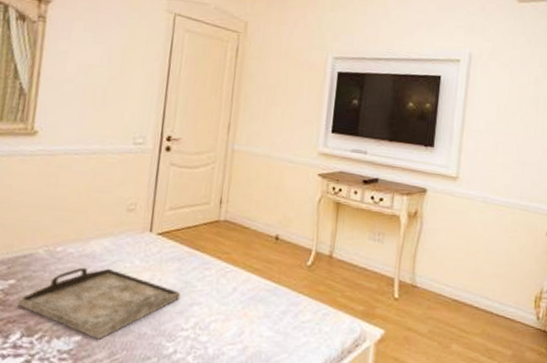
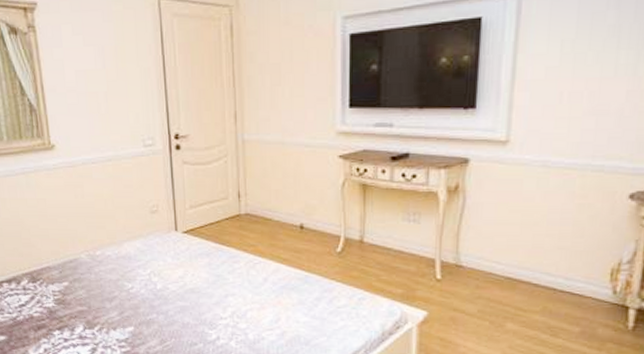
serving tray: present [19,267,181,340] -> none [75,267,215,330]

